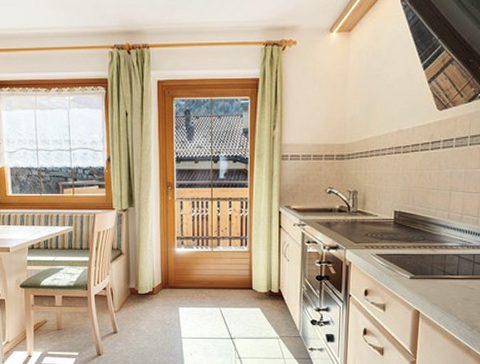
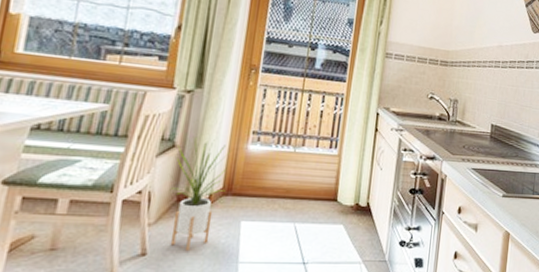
house plant: none [123,245,164,329] -> present [169,137,231,251]

